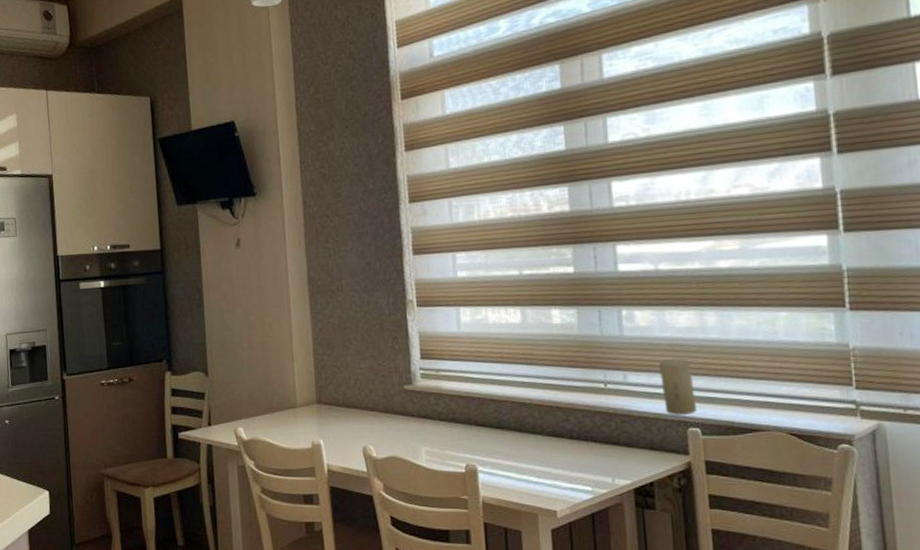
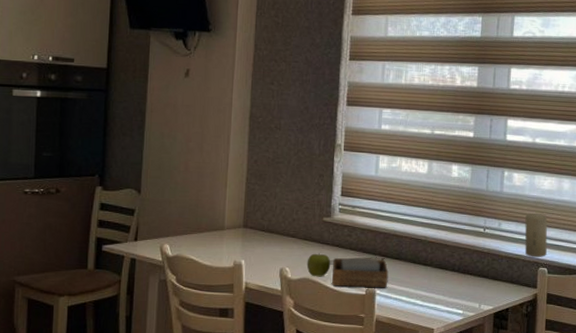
fruit: none [391,427,420,455] -> present [306,253,331,277]
napkin holder: none [421,429,491,465] -> present [332,257,389,288]

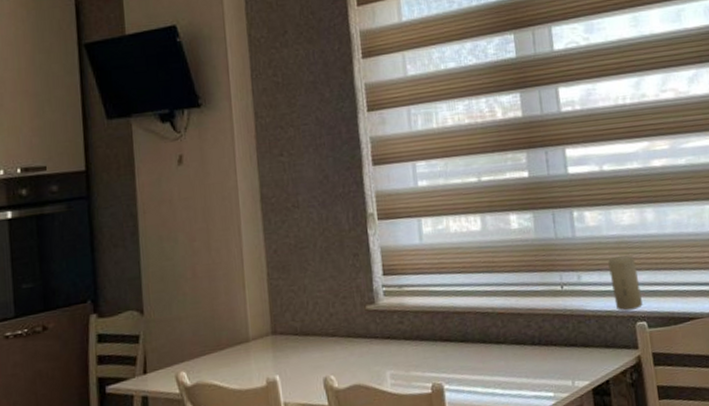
fruit: present [306,253,331,277] -> none [354,351,384,382]
napkin holder: present [332,257,389,288] -> none [385,345,457,389]

